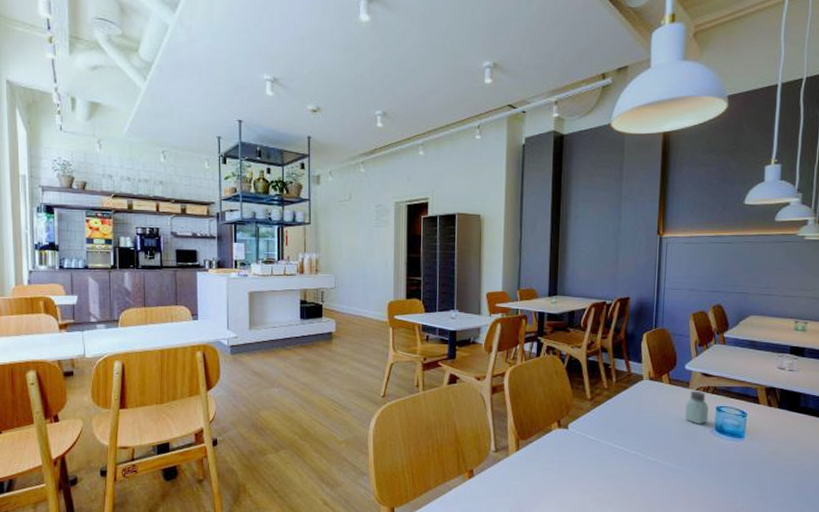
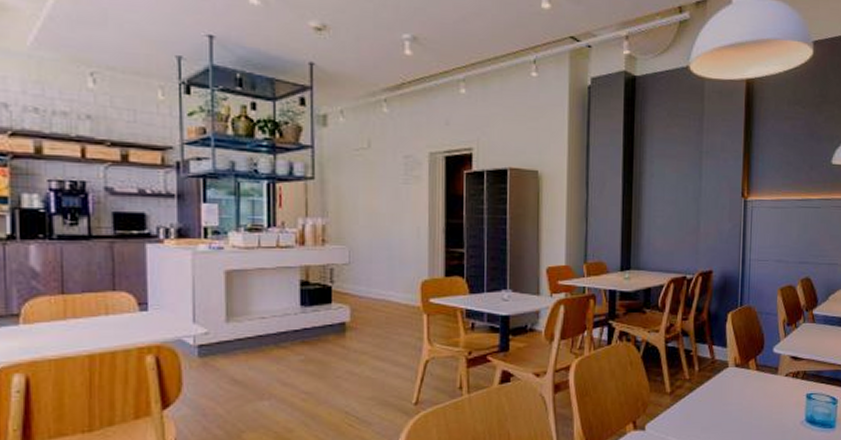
saltshaker: present [685,390,709,425] -> none [774,377,798,416]

